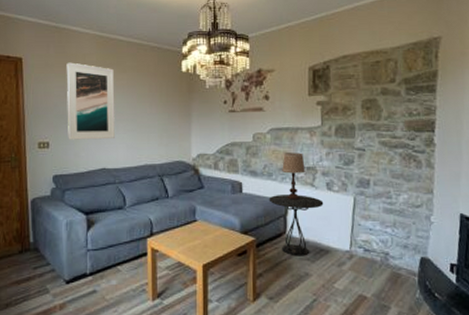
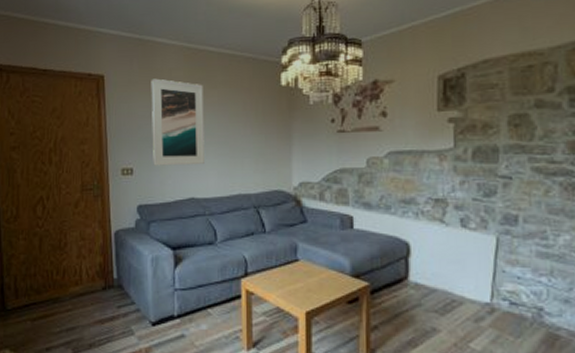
side table: present [269,195,324,257] -> none [386,232,457,308]
table lamp: present [282,153,305,200] -> none [403,181,433,239]

